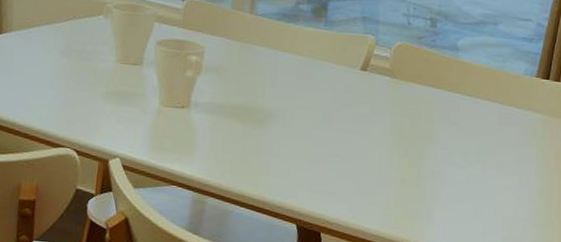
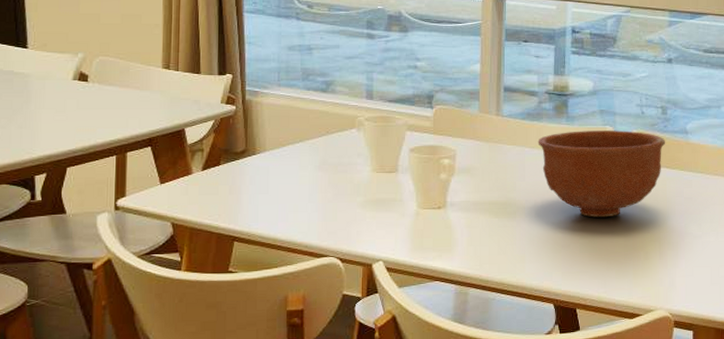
bowl: none [292,37,433,135] -> present [538,130,666,218]

